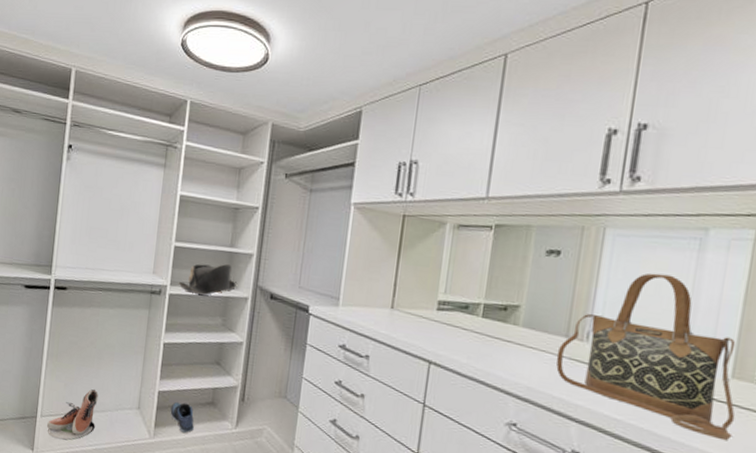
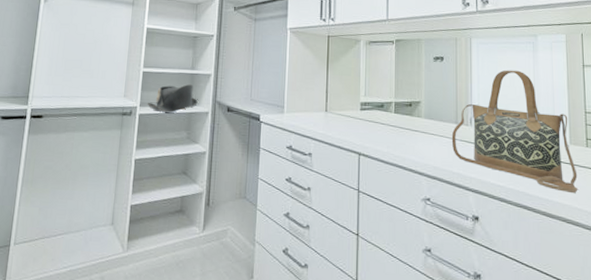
shoe: present [46,389,98,441] -> none [20,210,73,266]
shoe: present [170,402,194,434] -> none [142,213,165,244]

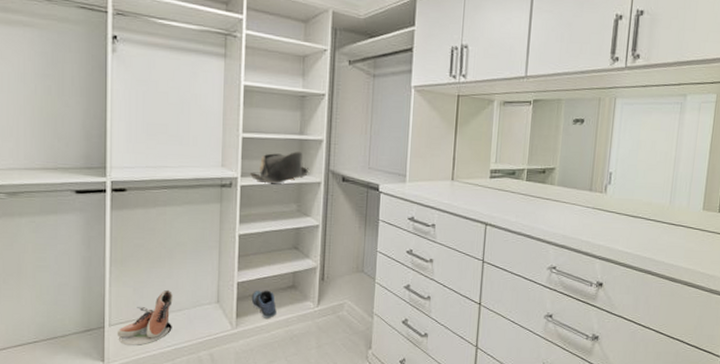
shoe: none [20,210,73,266] -> present [116,289,173,346]
shoe: none [142,213,165,244] -> present [251,290,277,320]
handbag: present [451,69,578,194] -> none [583,133,706,258]

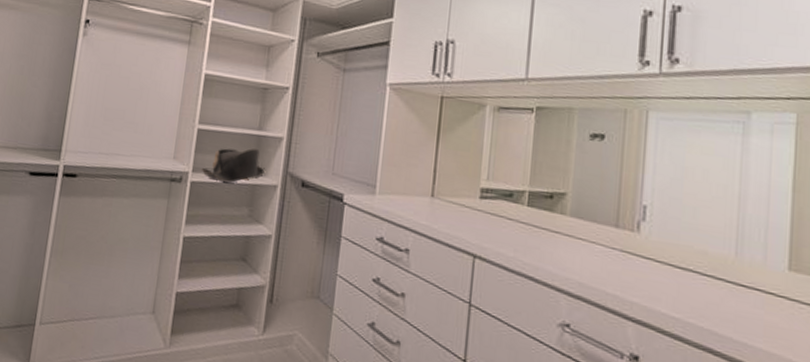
shoe: present [116,289,173,346] -> none [45,290,108,352]
shoe: present [251,290,277,320] -> none [189,305,216,342]

